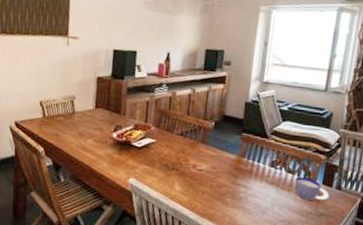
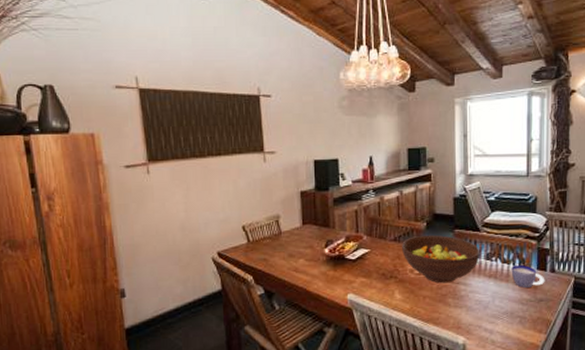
fruit bowl: none [186,134,266,184] -> present [401,235,480,284]

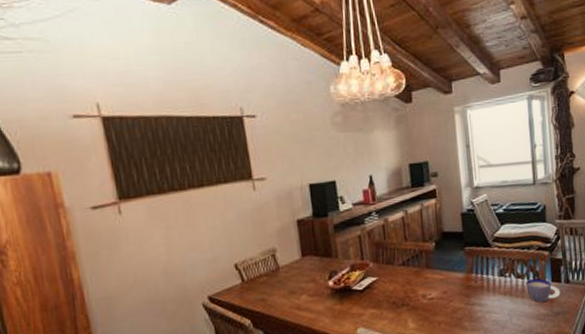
fruit bowl: present [401,235,480,284] -> none [410,254,494,307]

